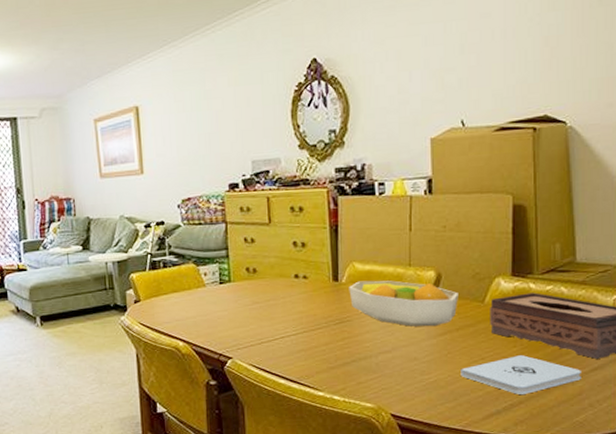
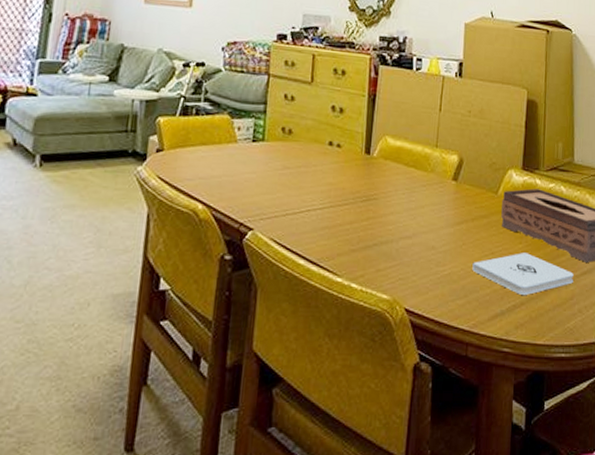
fruit bowl: present [349,280,458,327] -> none [379,157,476,214]

